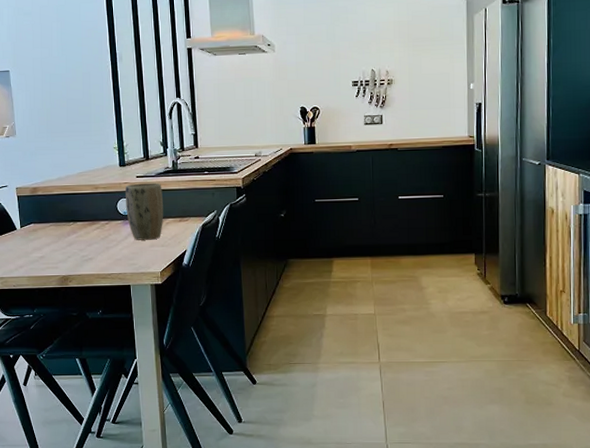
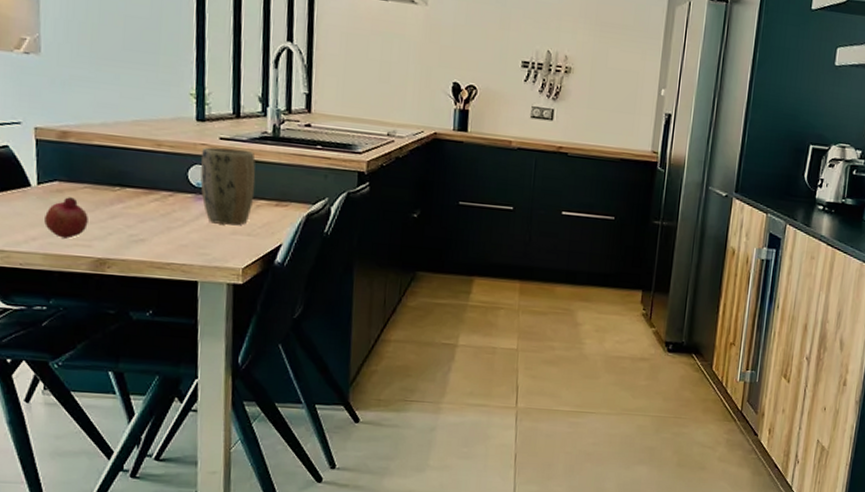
fruit: none [27,234,54,264] -> present [44,197,88,239]

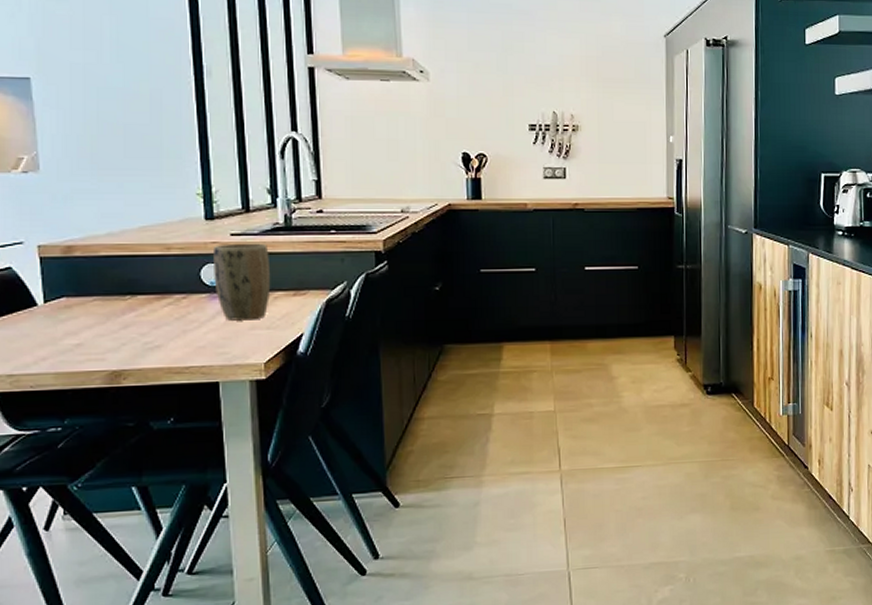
fruit: present [44,197,88,239] -> none [54,312,100,355]

